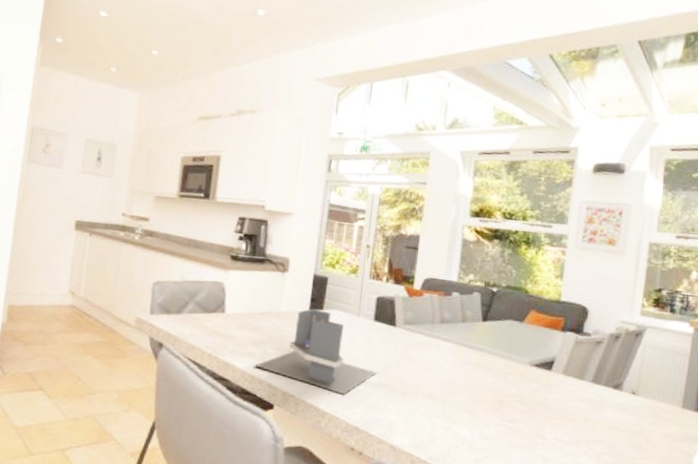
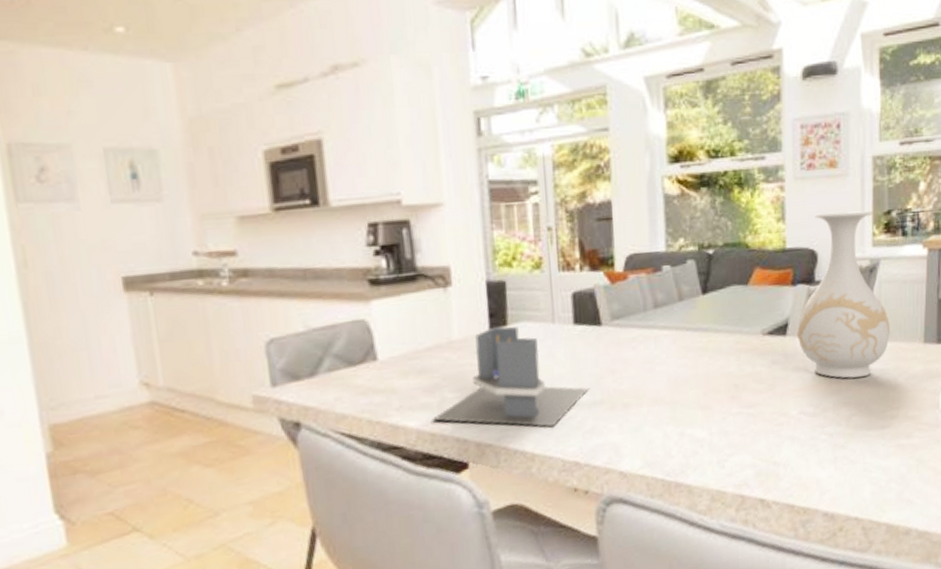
vase: none [561,278,650,423] -> present [797,211,890,379]

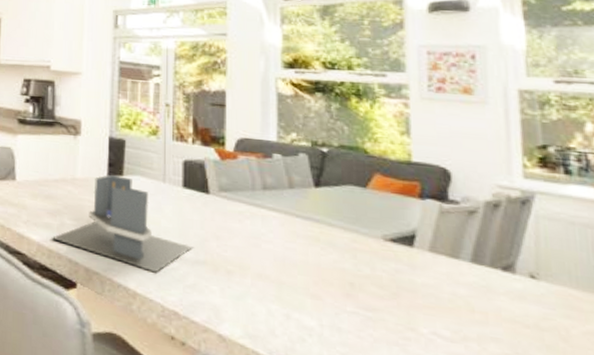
vase: present [797,211,890,379] -> none [427,134,555,316]

